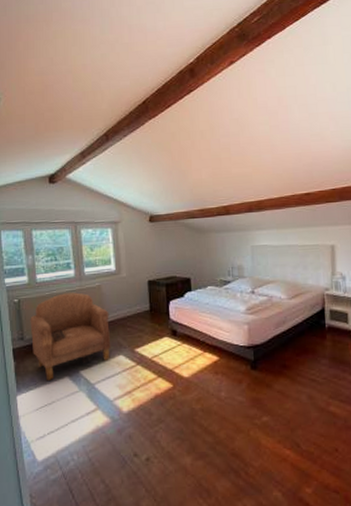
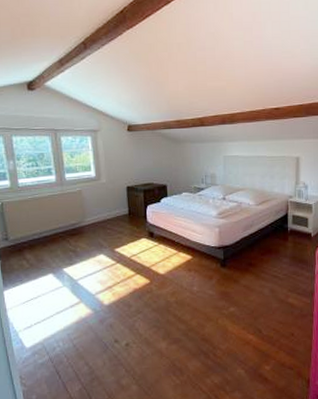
armchair: present [30,292,111,380] -> none [13,197,93,277]

